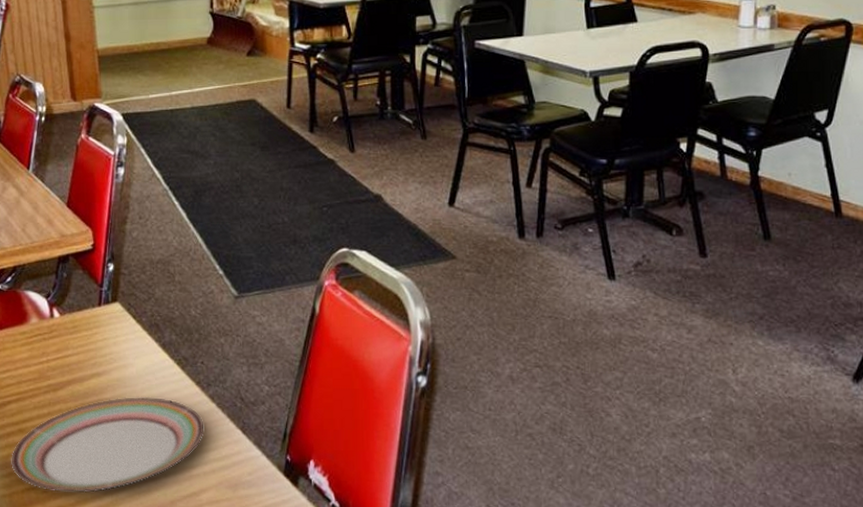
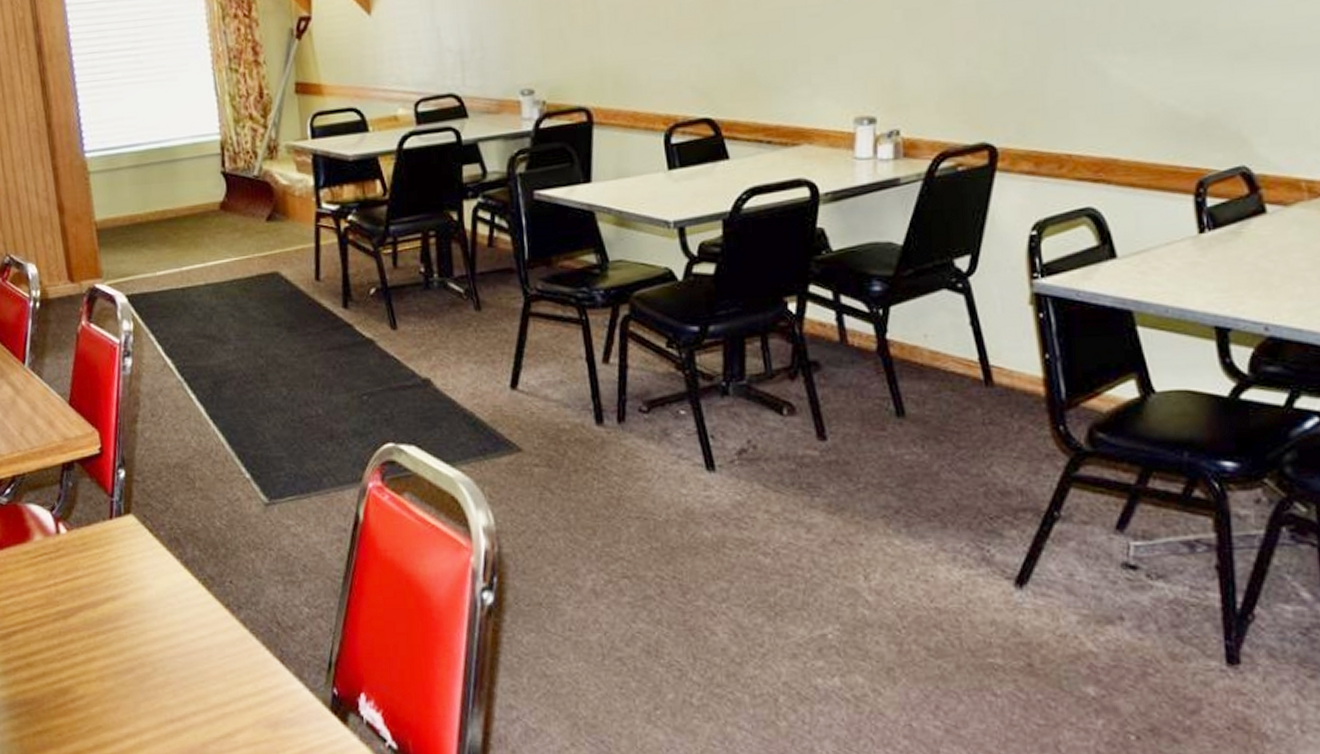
plate: present [11,397,204,492] -> none [19,623,237,735]

